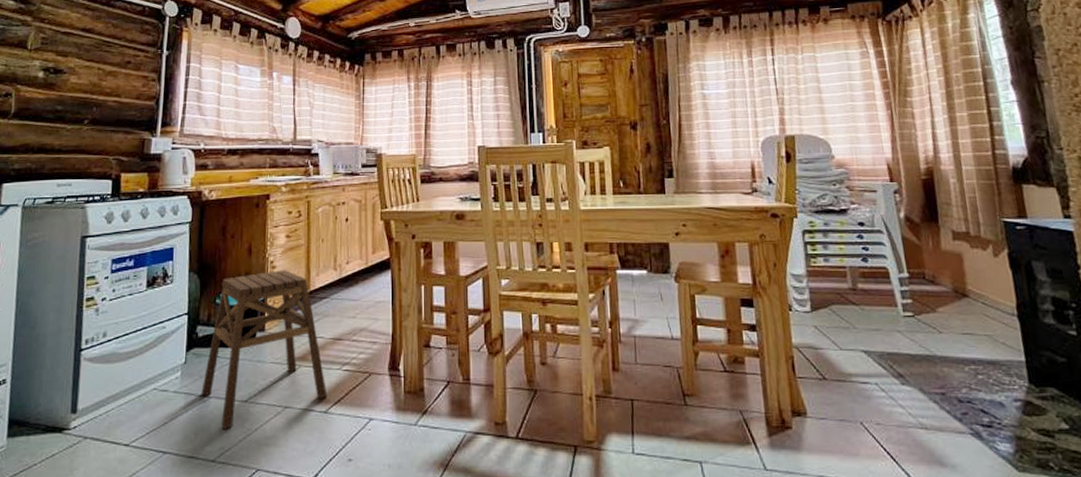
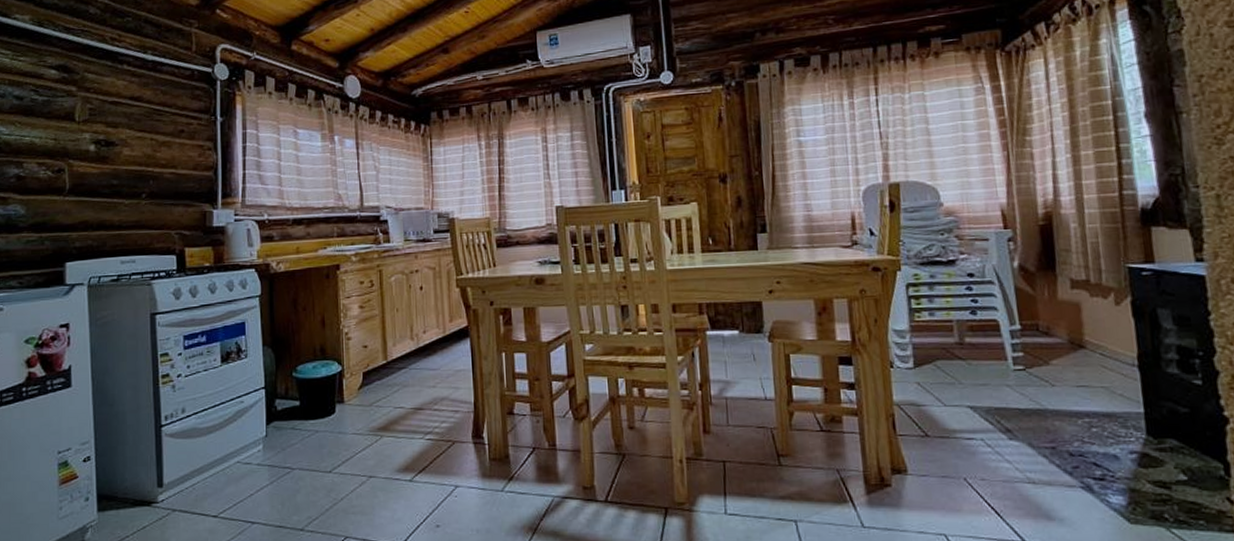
stool: present [201,270,328,429] -> none [284,341,412,499]

